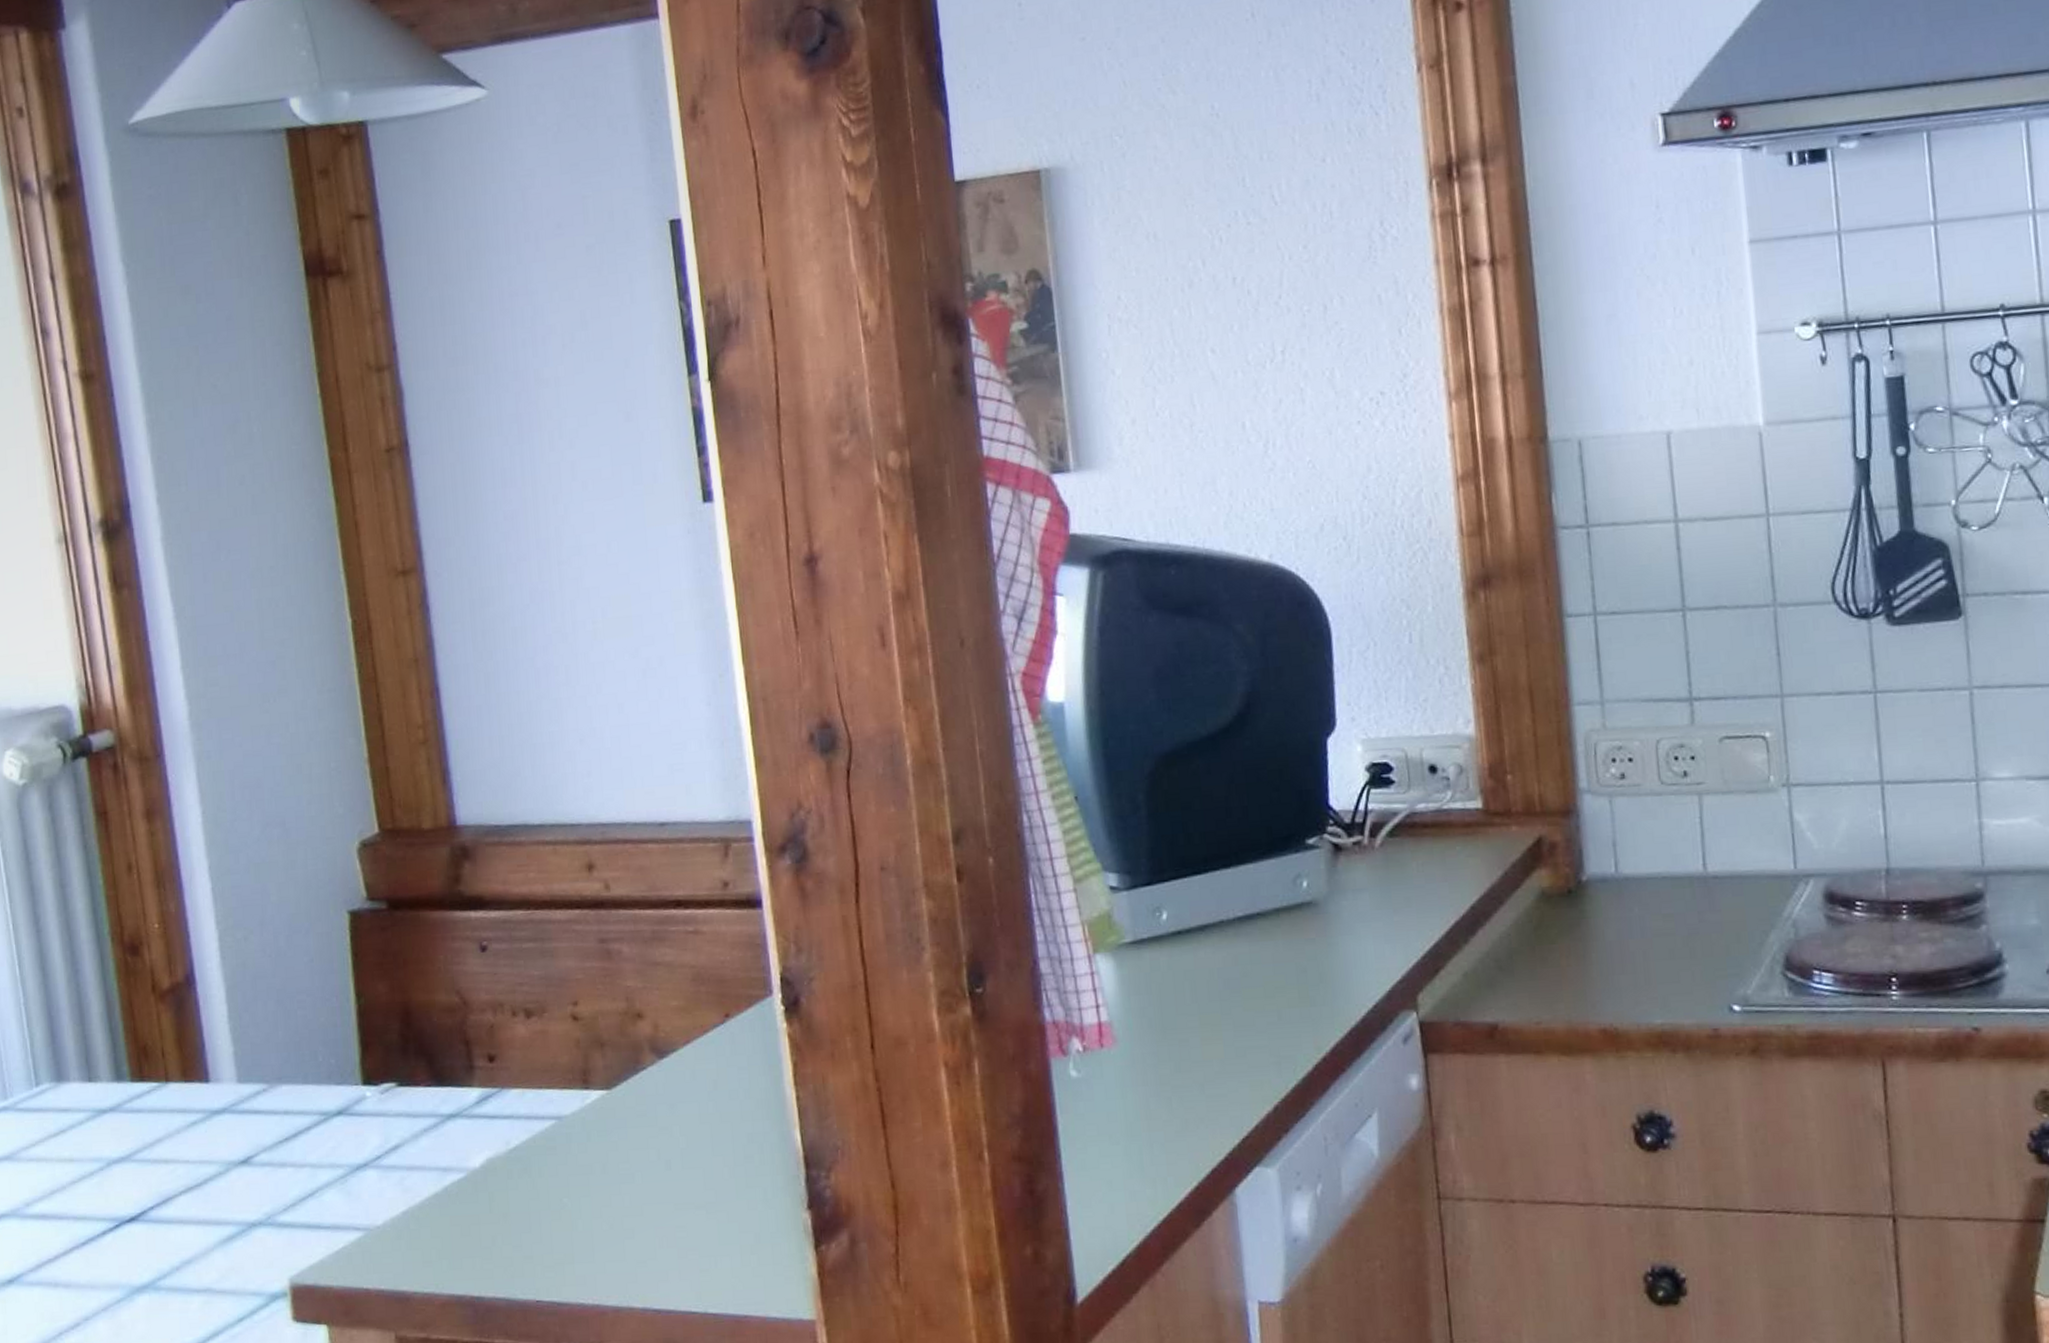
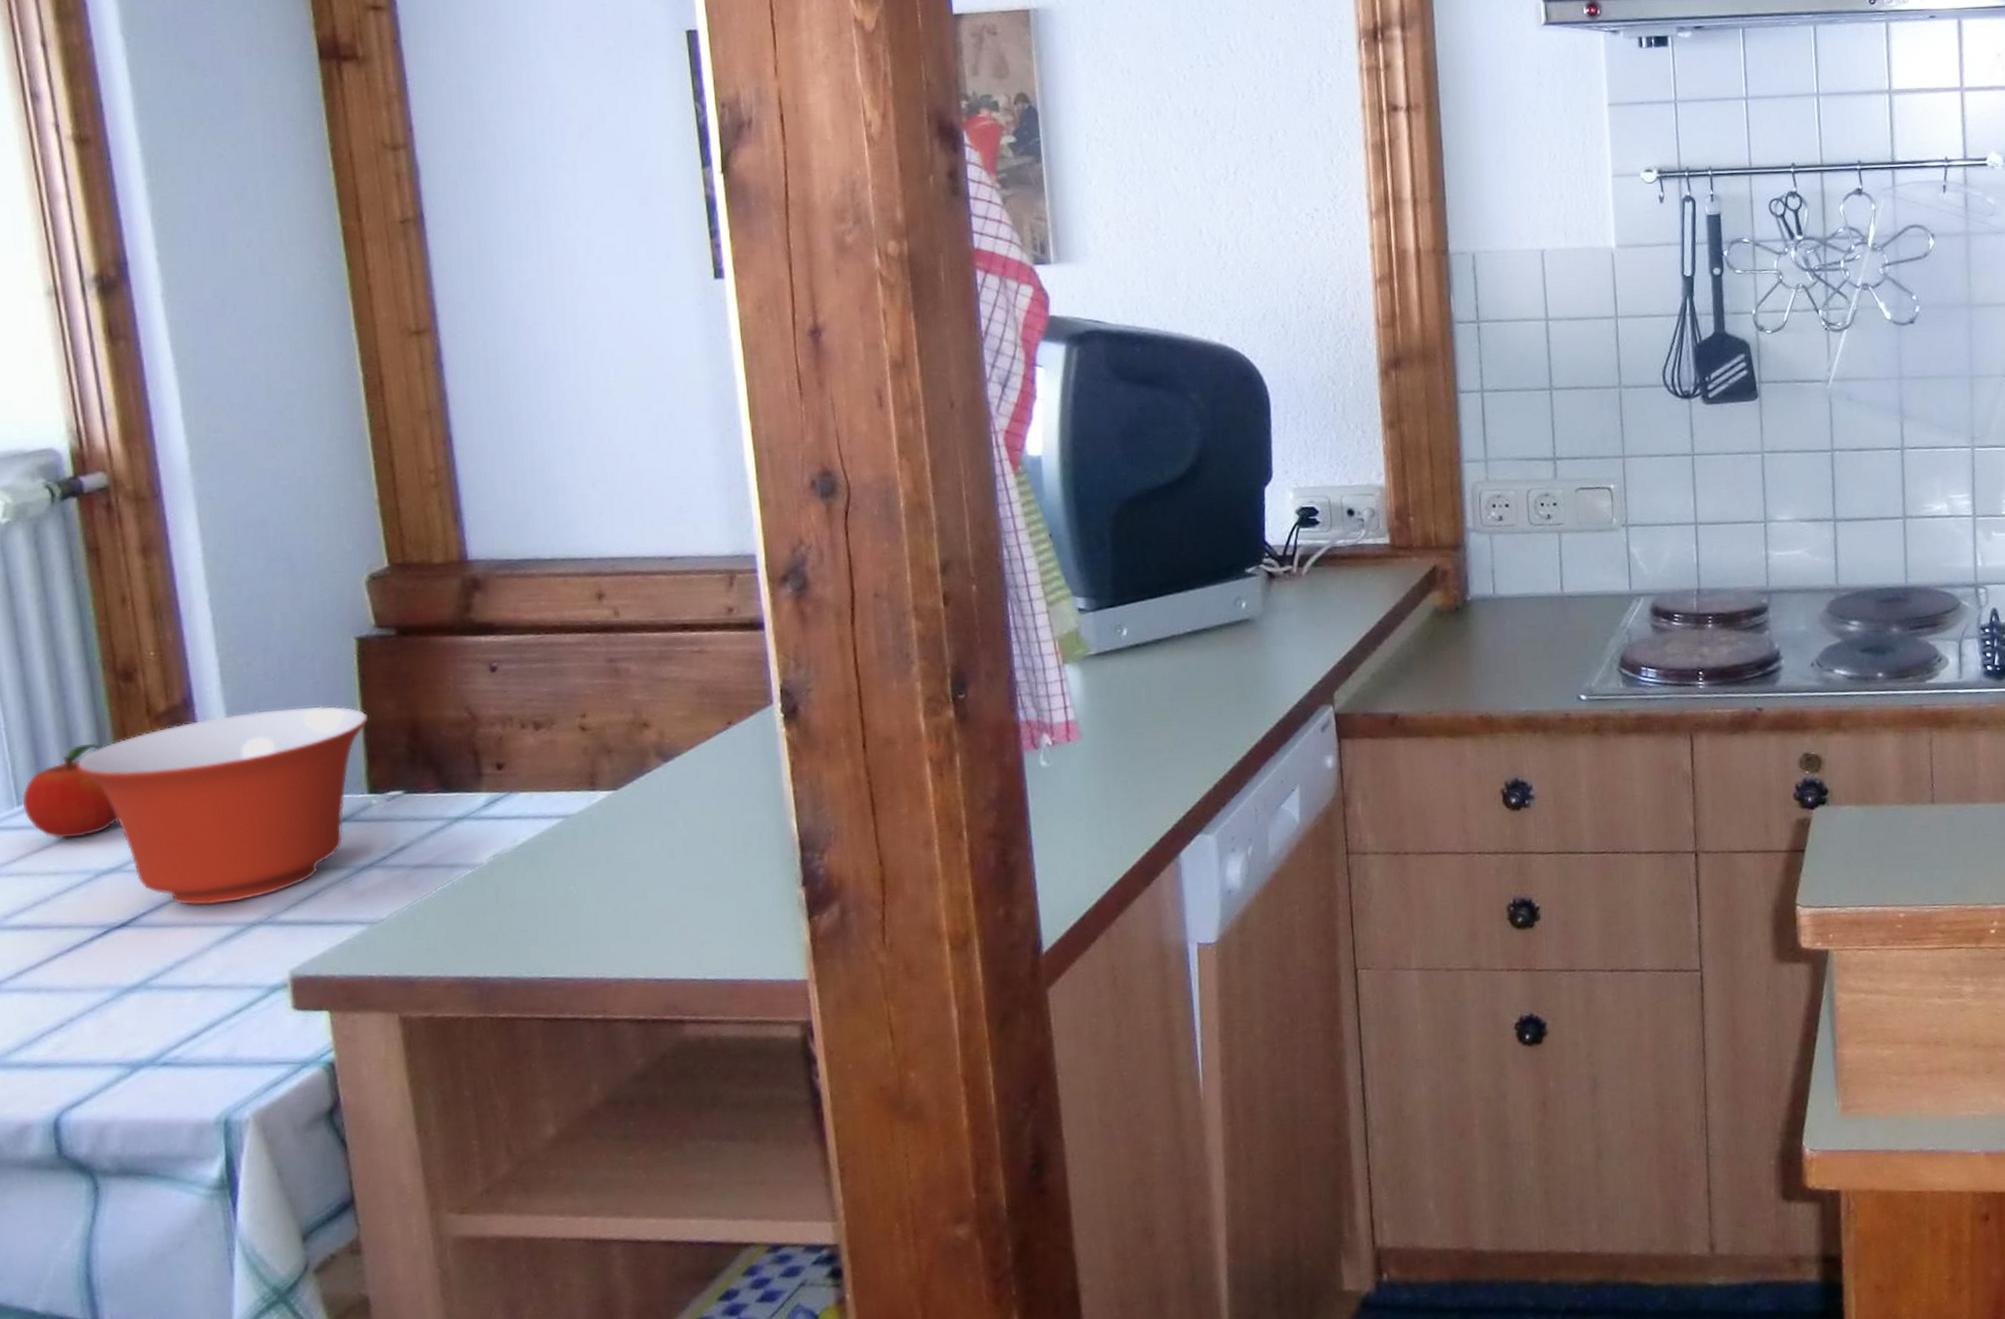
fruit: none [40,1021,127,1123] -> present [22,743,118,839]
mixing bowl: none [88,986,362,1202] -> present [76,706,369,906]

